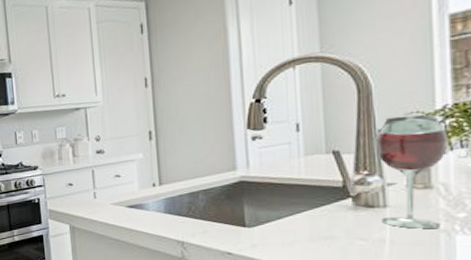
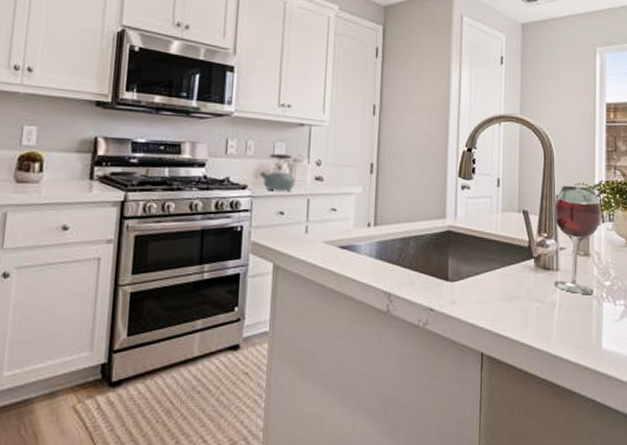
kettle: none [45,136,79,168] -> present [258,153,295,192]

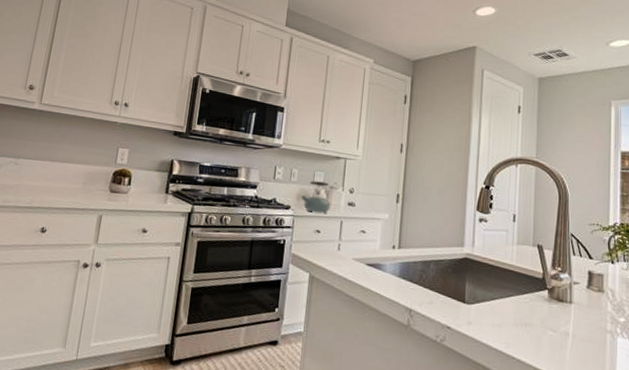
wineglass: present [554,185,601,294] -> none [568,224,615,329]

